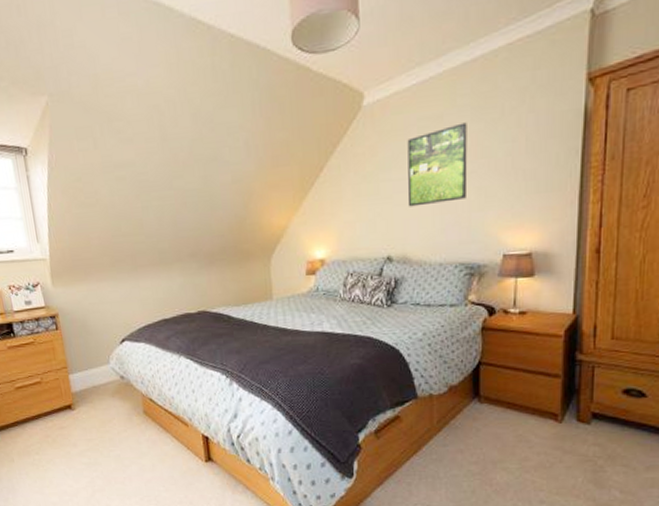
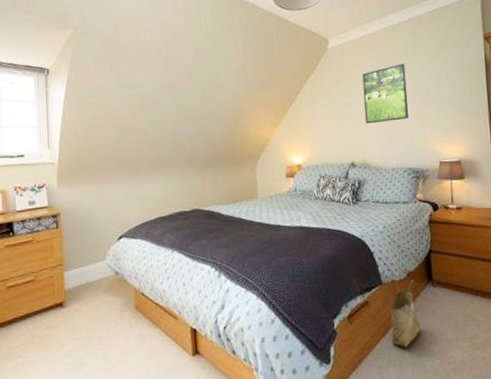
woven basket: none [424,395,461,466] -> present [387,280,421,348]

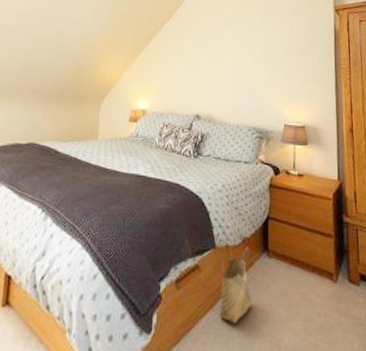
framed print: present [362,63,408,124] -> none [214,23,258,78]

